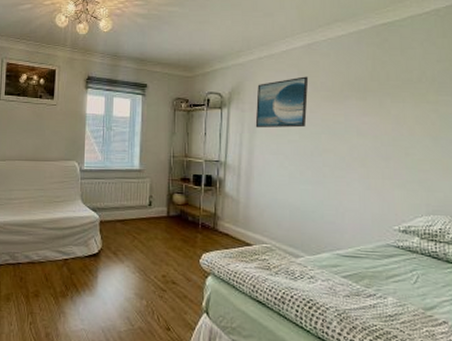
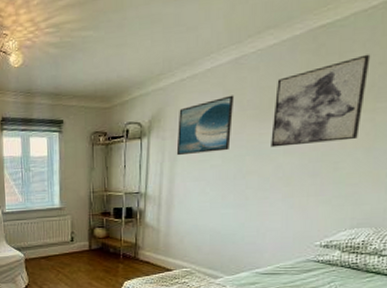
wall art: none [344,52,429,129] -> present [271,54,371,148]

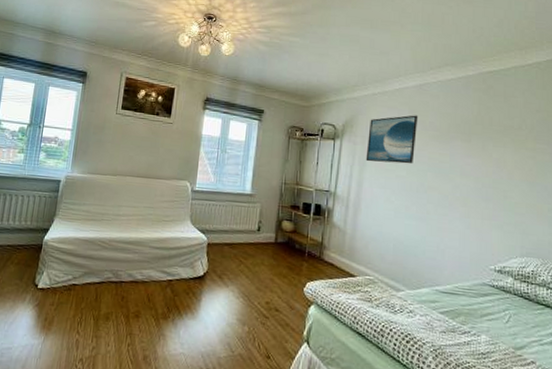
wall art: present [271,54,371,148] -> none [449,101,529,173]

